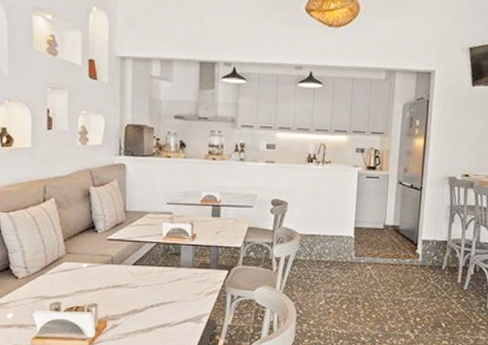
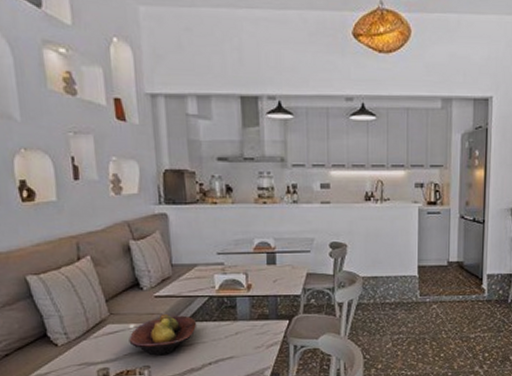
fruit bowl: none [81,255,144,295] -> present [129,313,197,356]

